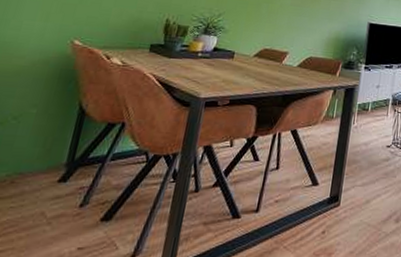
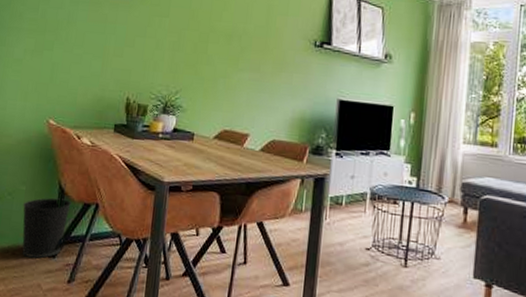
wastebasket: none [24,119,93,185] -> present [22,197,72,259]

